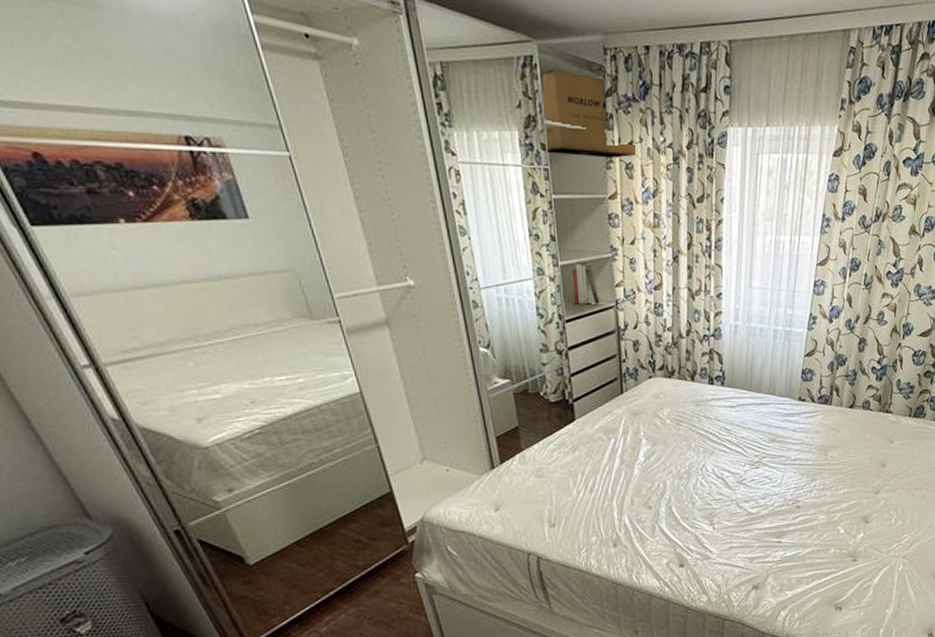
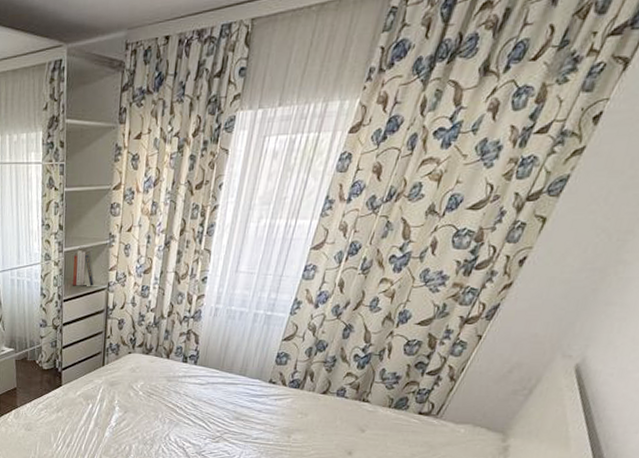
box: present [539,69,636,158] -> none [63,69,144,151]

